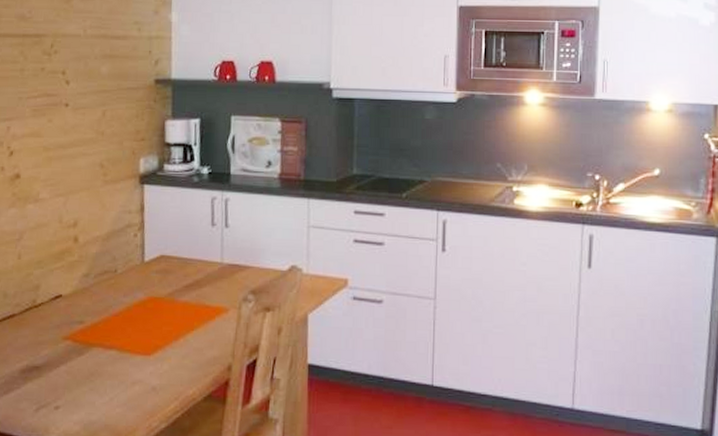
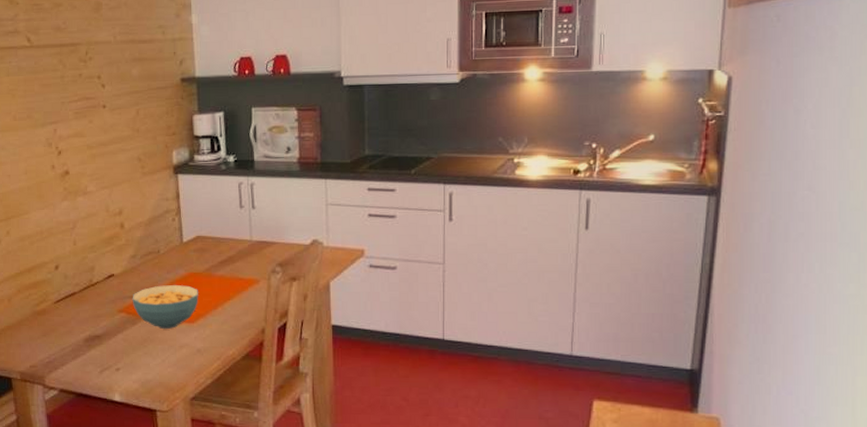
cereal bowl: none [80,309,158,362] -> present [132,284,198,330]

